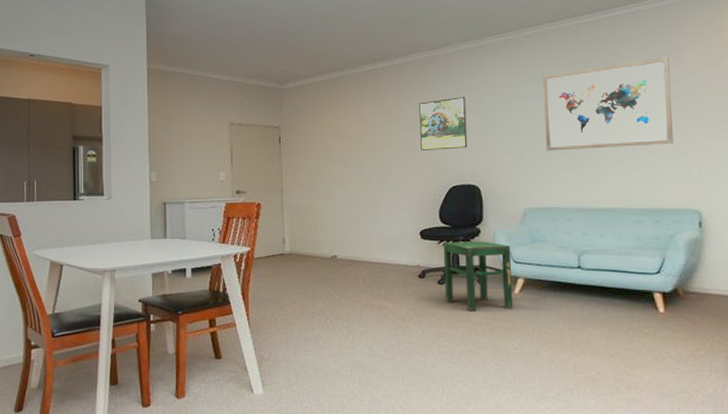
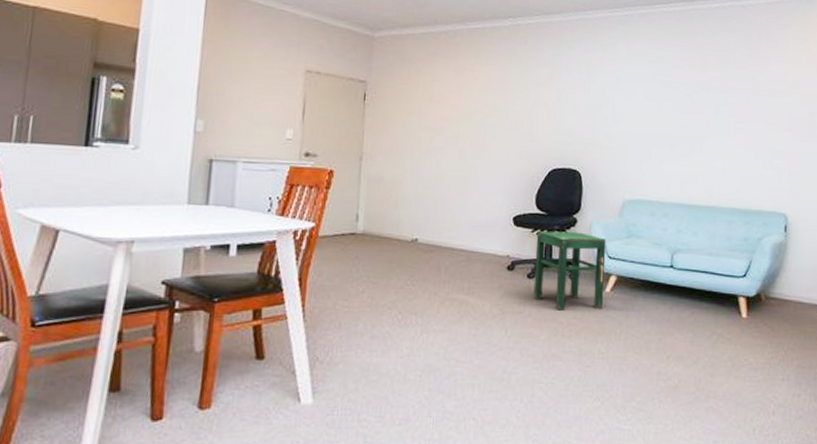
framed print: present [419,97,468,151] -> none [523,71,575,128]
wall art: present [542,56,674,151] -> none [651,54,771,145]

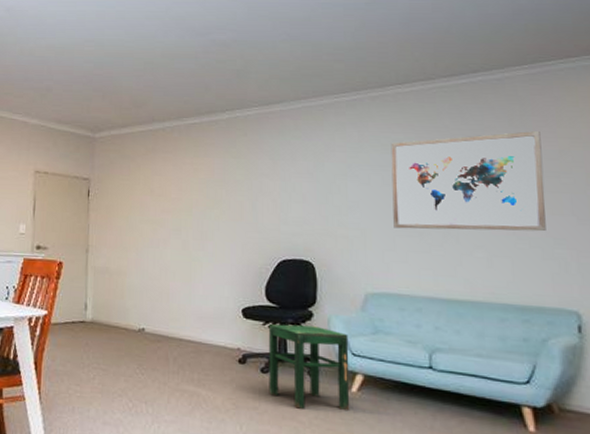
wall art: none [651,54,771,145] -> present [391,130,546,232]

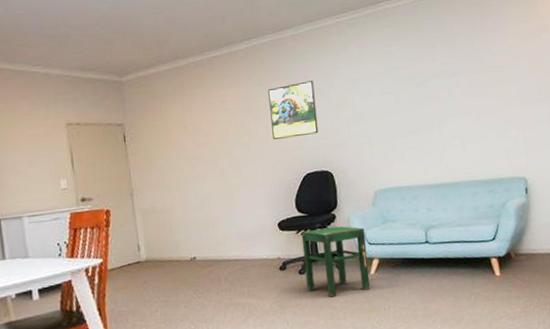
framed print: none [247,160,301,218] -> present [268,81,319,139]
wall art: present [391,130,546,232] -> none [385,31,502,131]

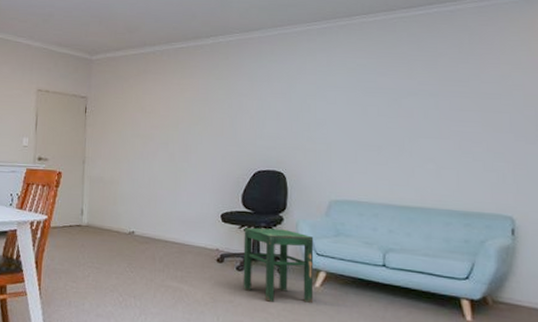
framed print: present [268,81,319,139] -> none [227,81,276,134]

